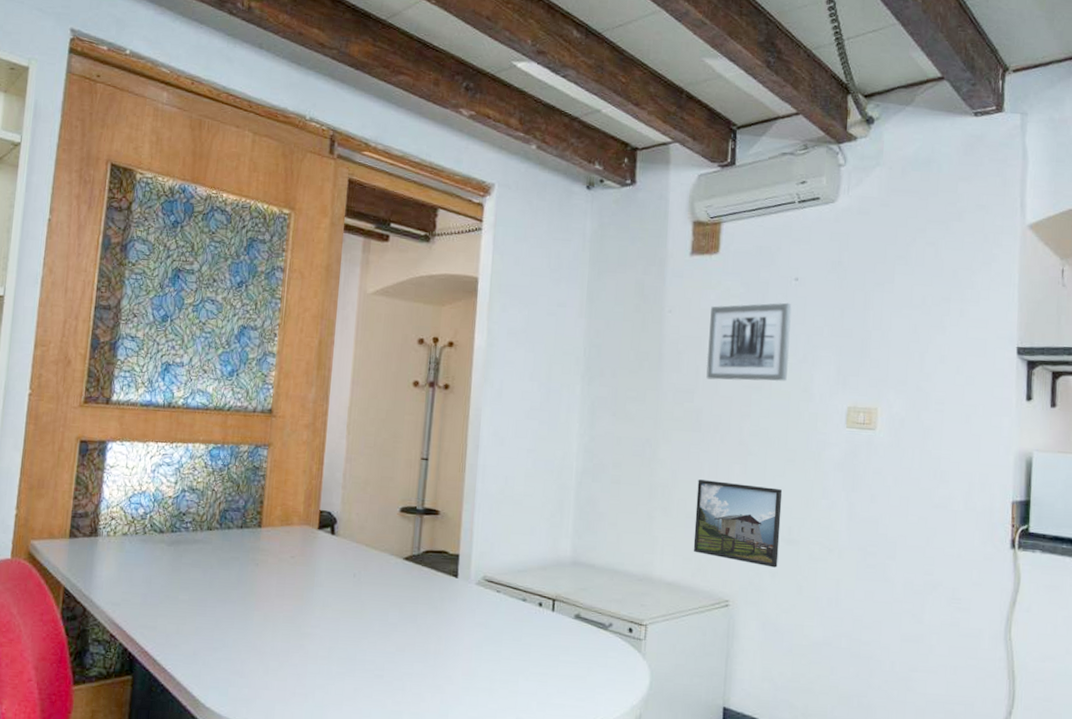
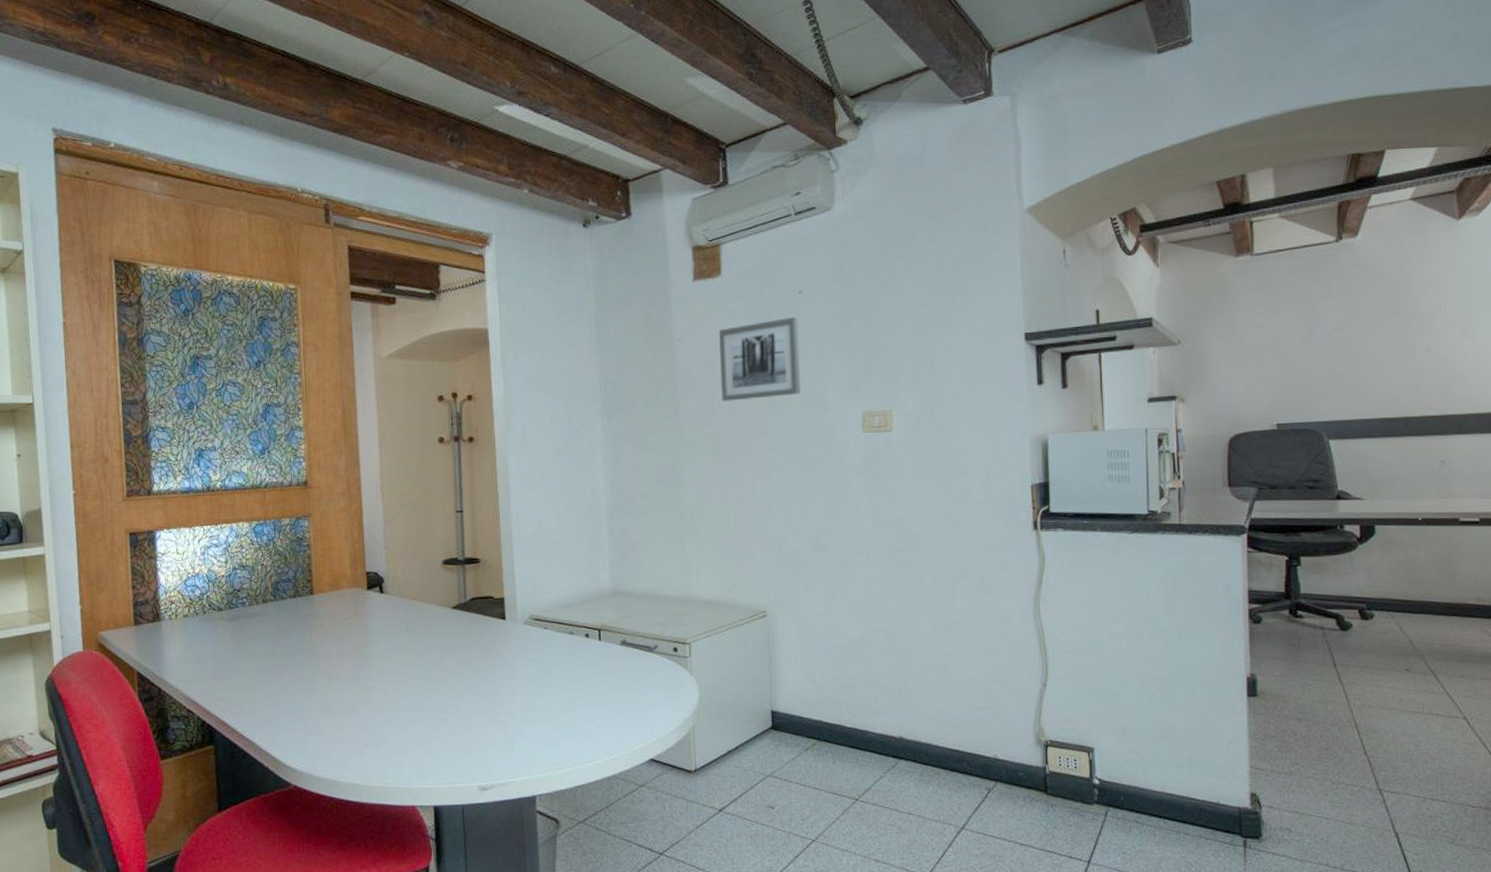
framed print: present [693,479,783,568] -> none [724,499,810,575]

